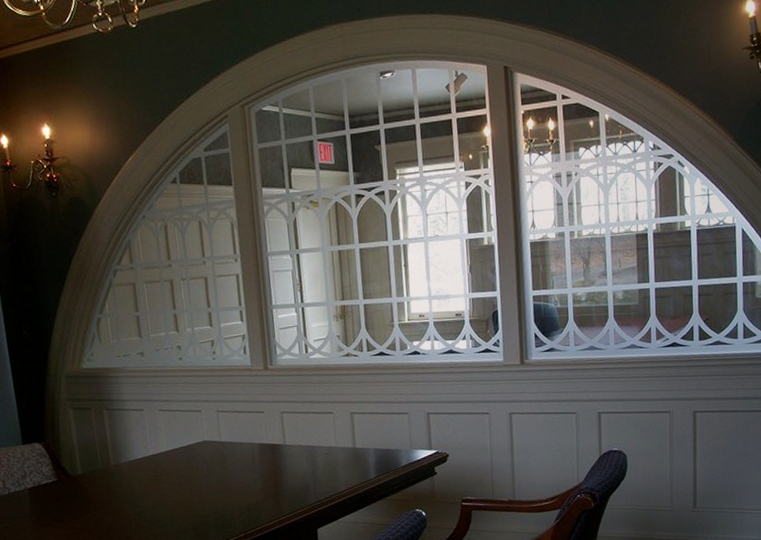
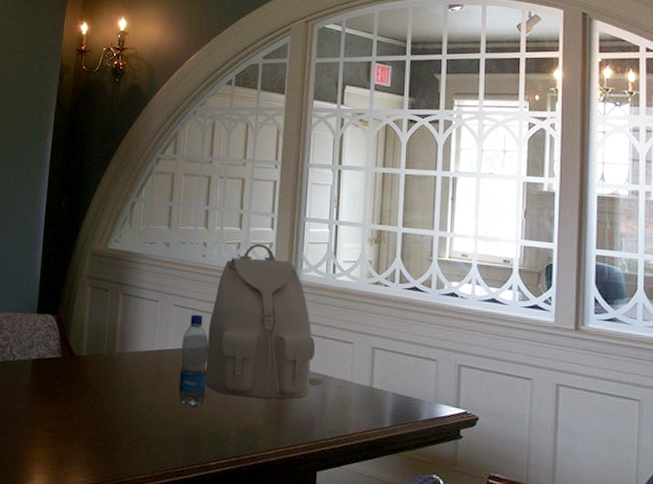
bottle: none [174,414,206,499] -> present [178,314,208,407]
backpack: none [197,337,312,482] -> present [204,243,324,399]

